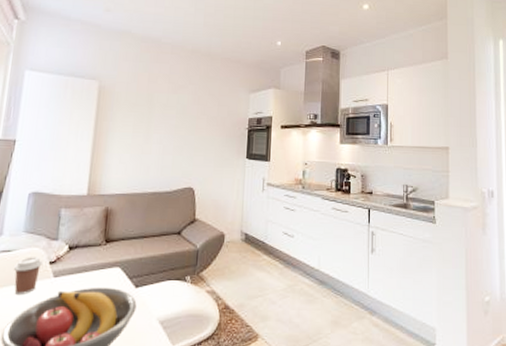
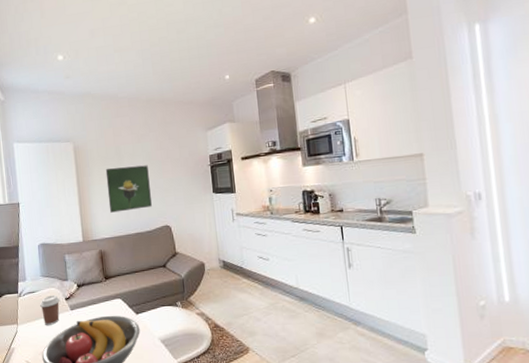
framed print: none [126,115,181,166] -> present [105,165,152,213]

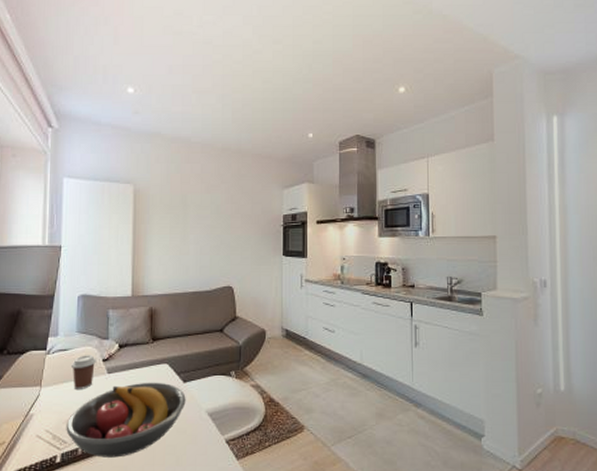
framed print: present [105,165,152,213] -> none [166,217,215,267]

